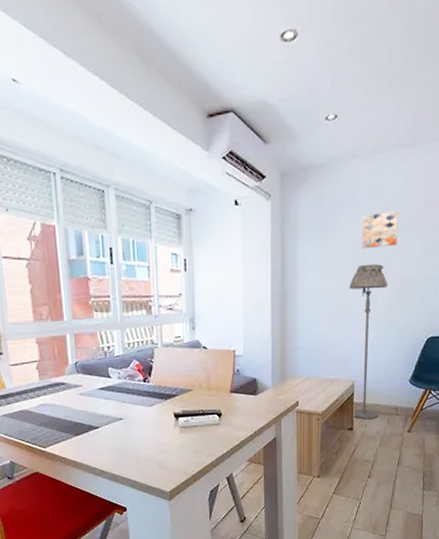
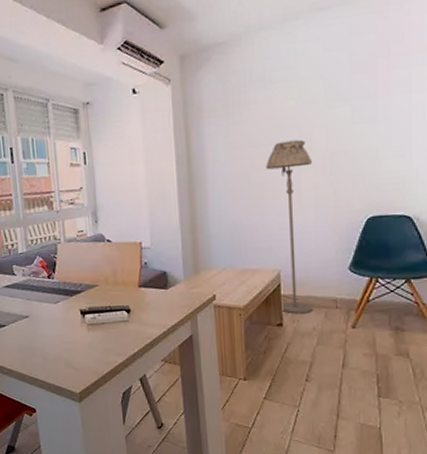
wall art: present [361,211,399,249] -> none [275,80,320,125]

